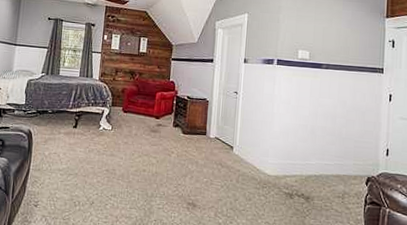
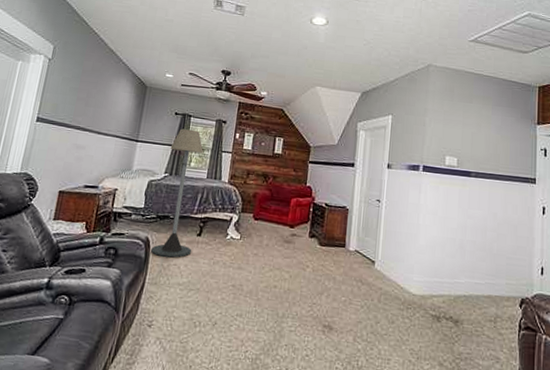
floor lamp: none [33,32,75,147] -> present [151,128,203,258]

